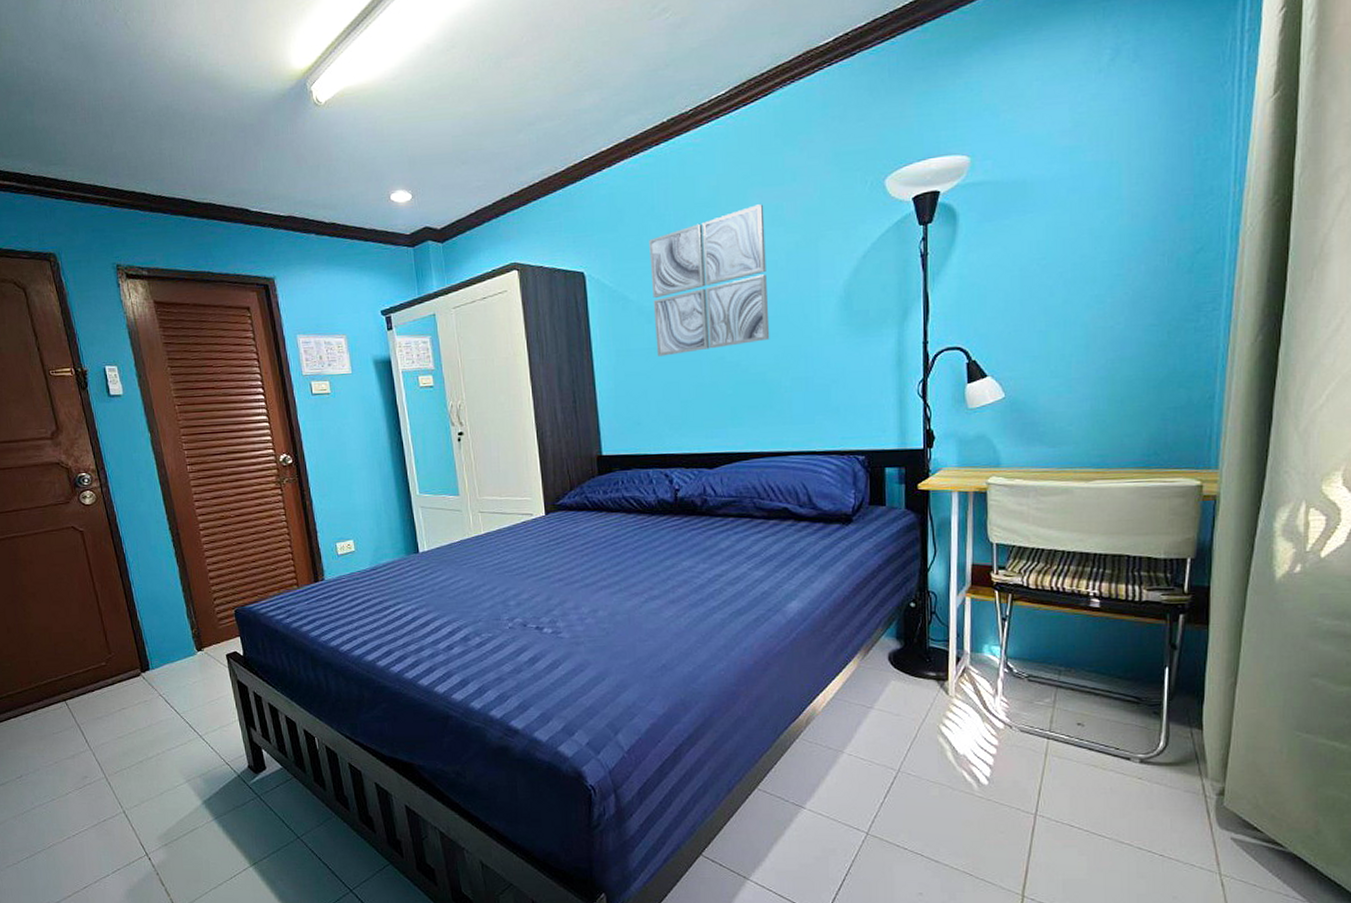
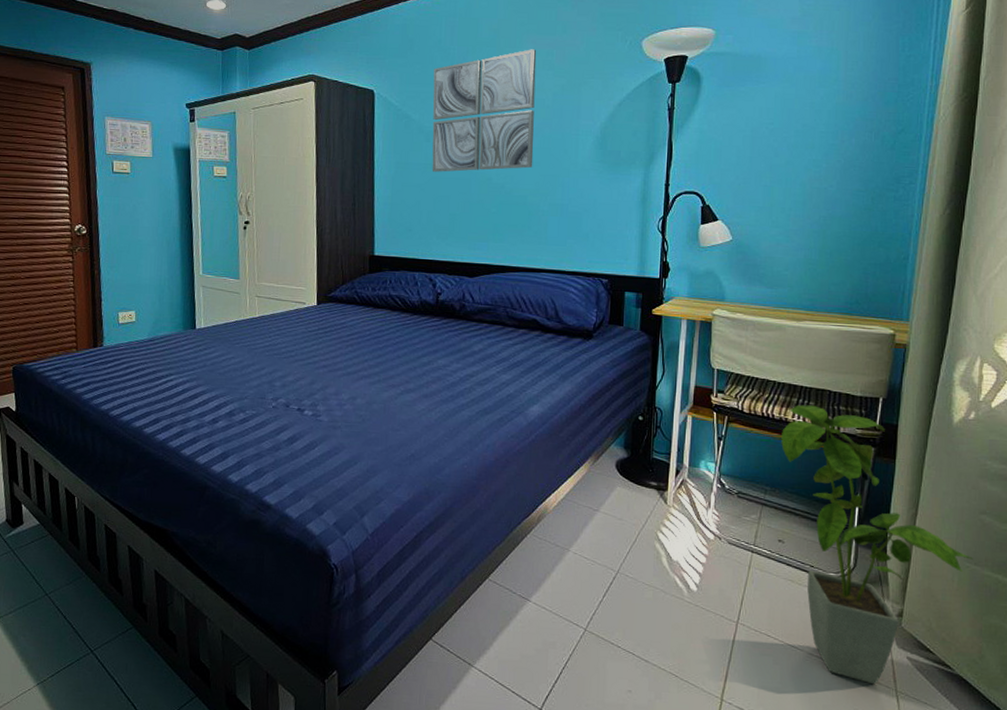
house plant: none [1074,573,1304,870] -> present [781,405,973,685]

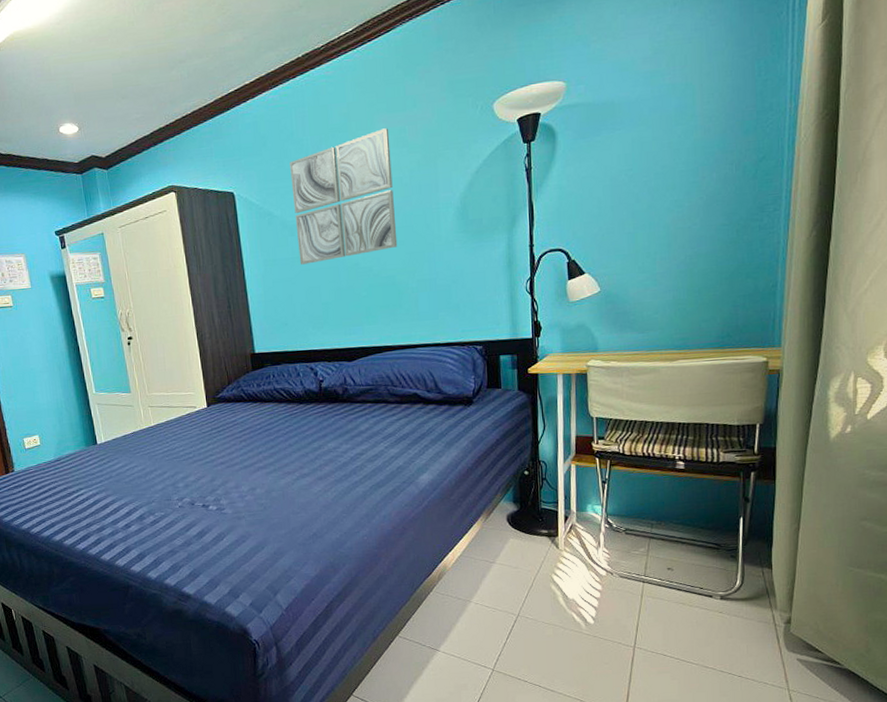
house plant: present [781,405,973,685] -> none [663,439,856,687]

